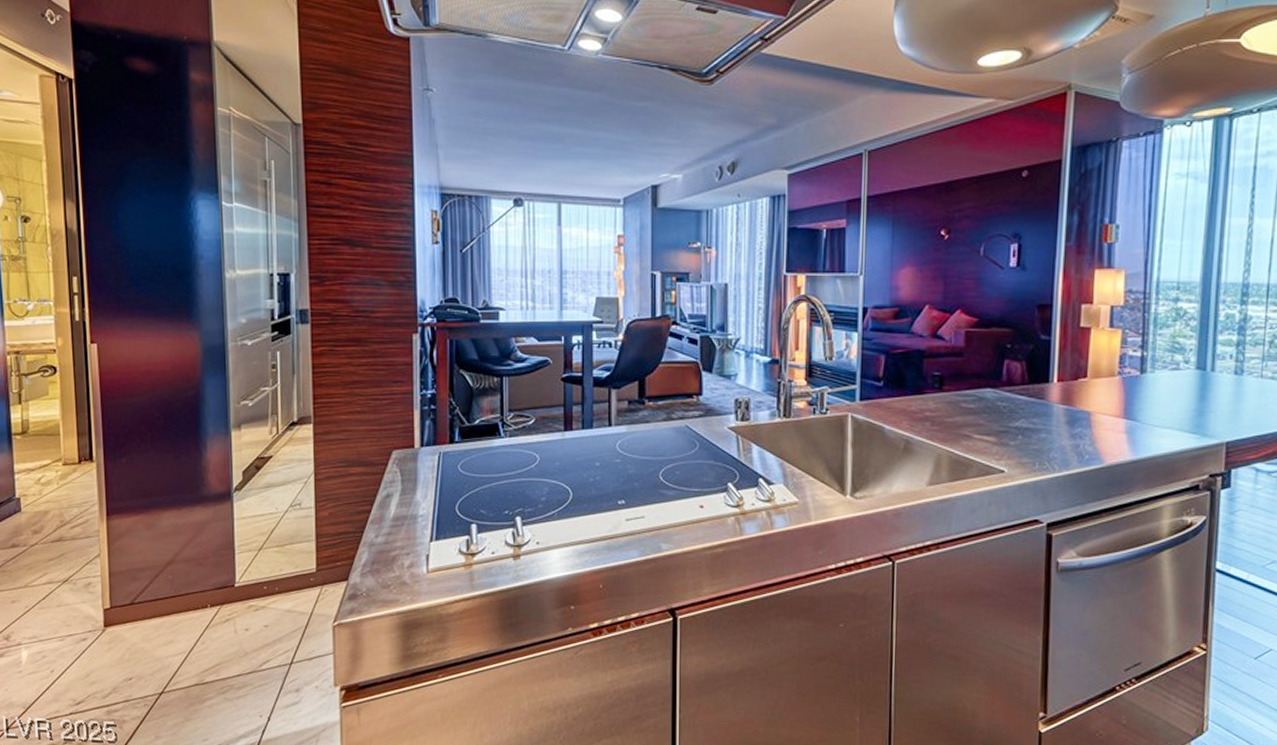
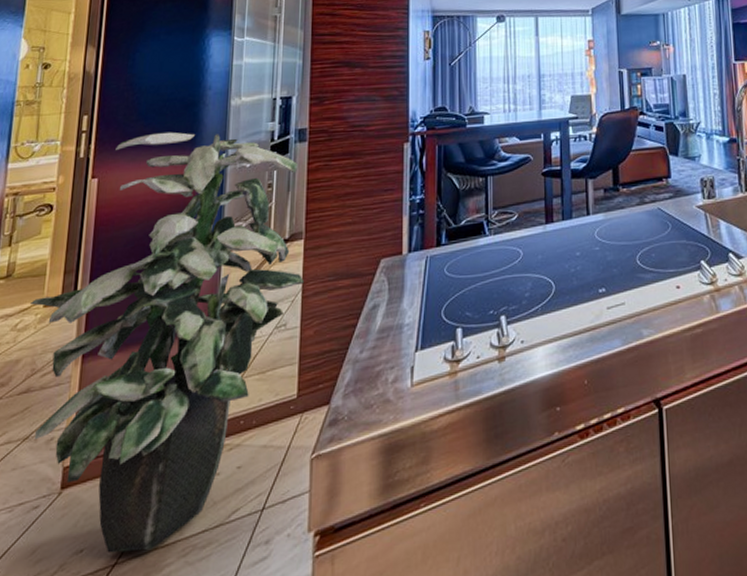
indoor plant: none [48,301,317,685] -> present [29,132,305,553]

